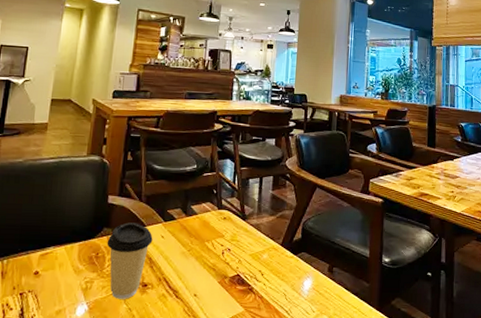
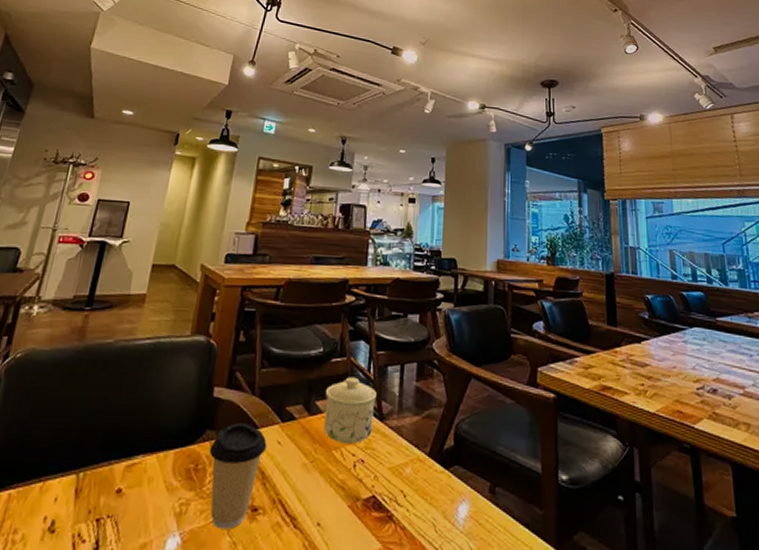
sugar bowl: none [198,187,240,238] -> present [323,377,377,445]

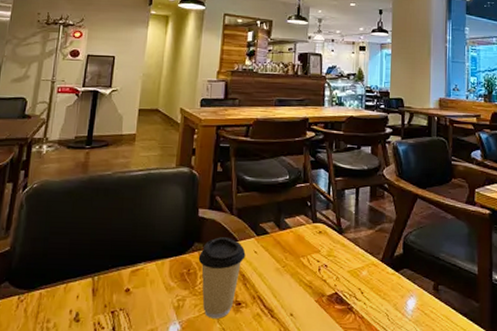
sugar bowl: present [323,377,377,445] -> none [292,199,336,253]

